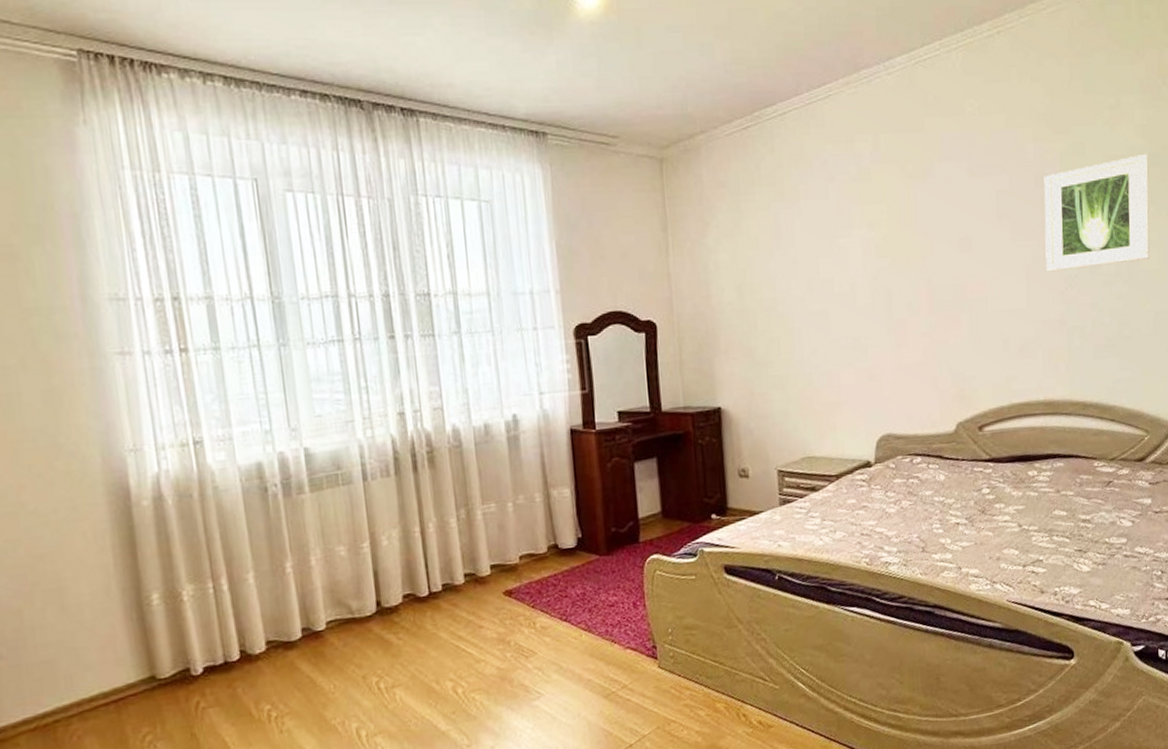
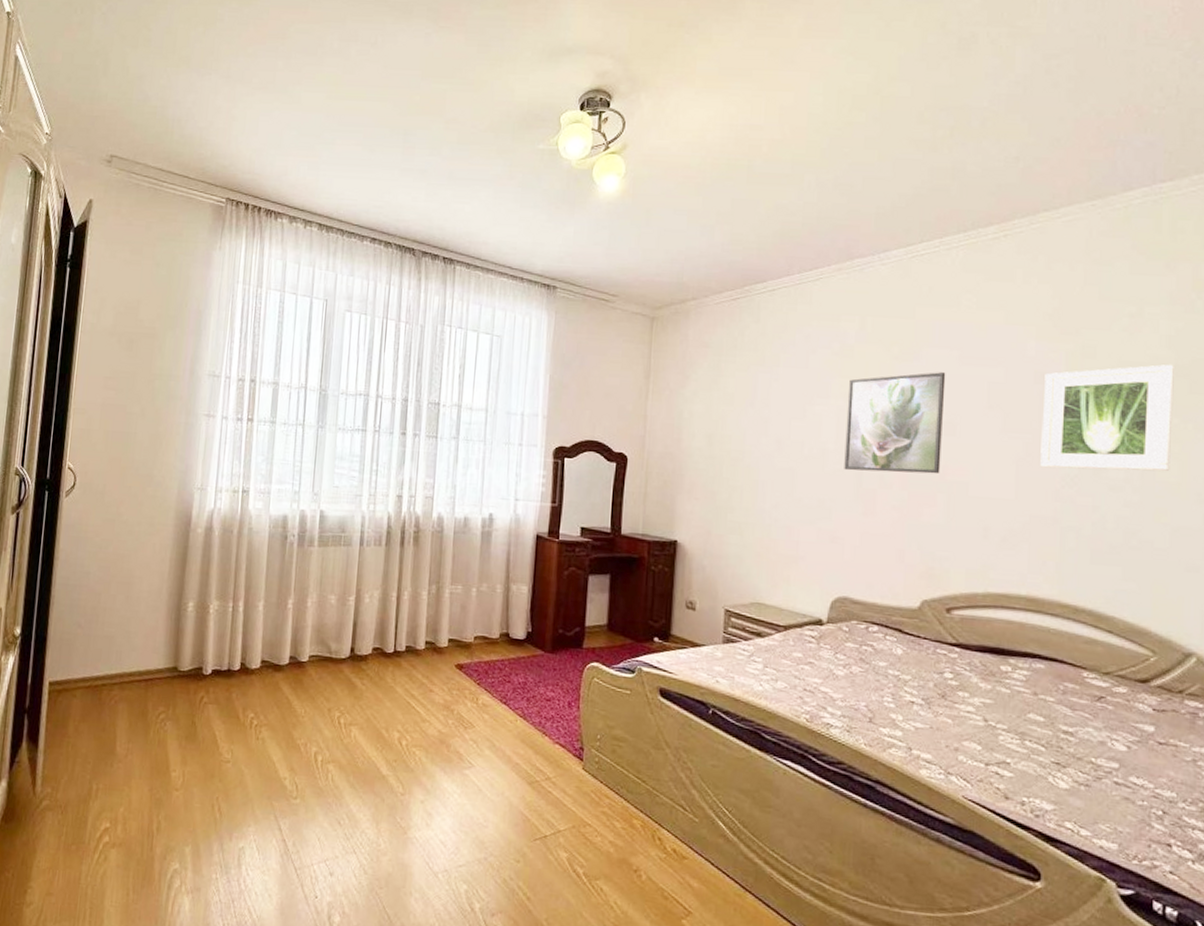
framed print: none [869,186,962,304] -> present [844,372,946,474]

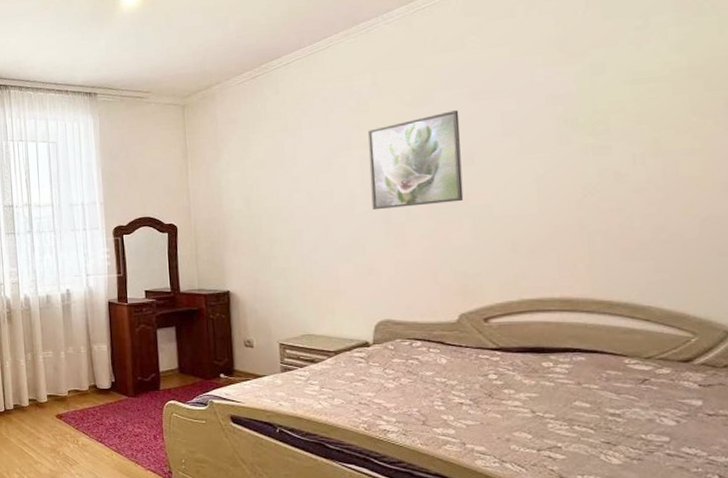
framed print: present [1040,364,1174,472] -> none [556,67,693,181]

